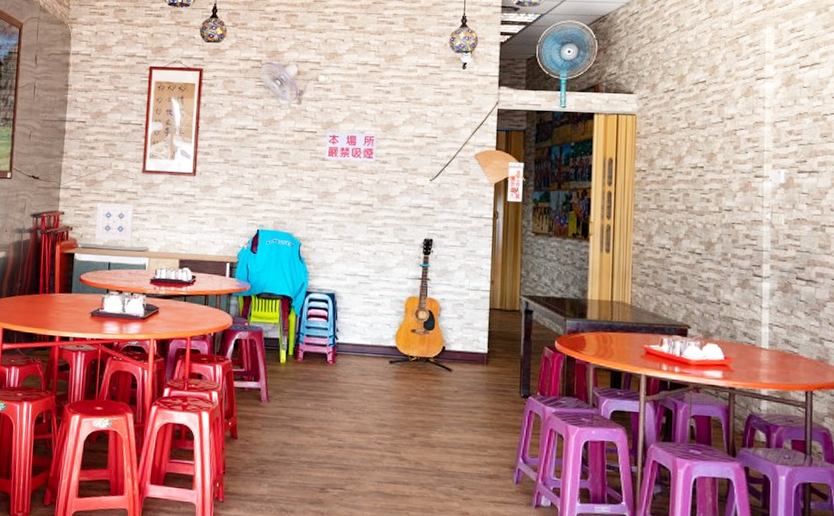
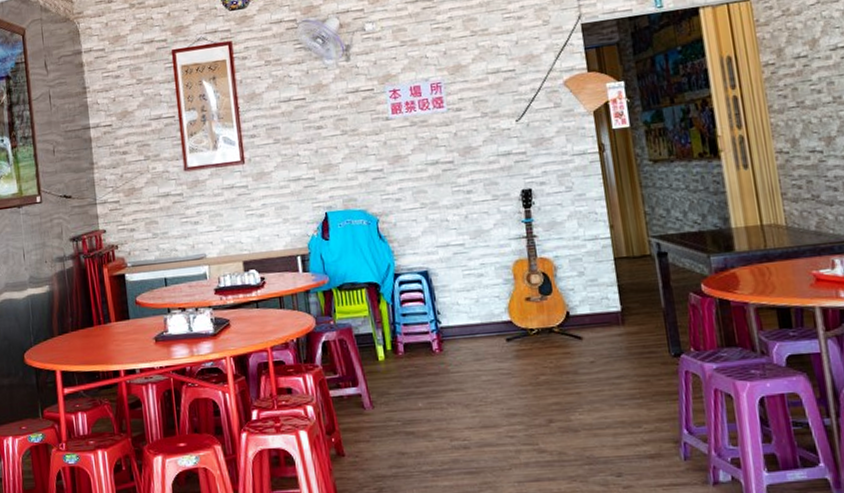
wall art: present [95,202,134,242] -> none [140,208,187,255]

